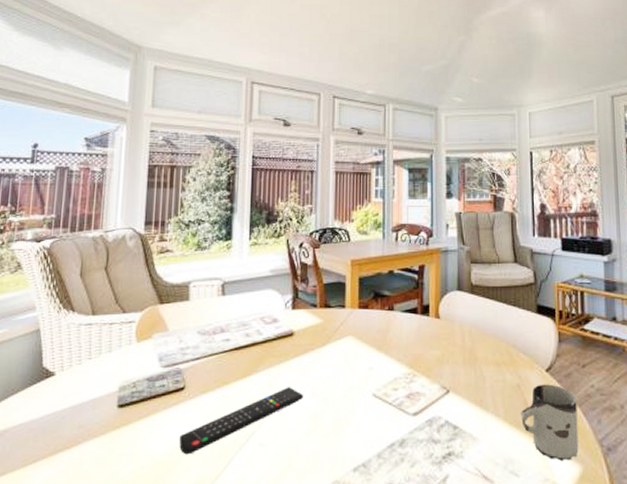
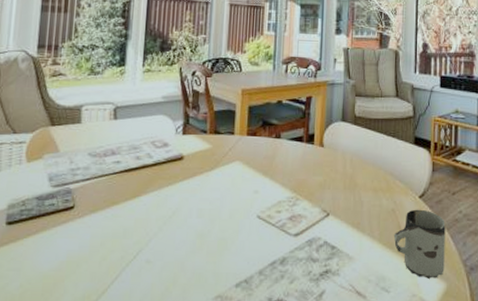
remote control: present [179,387,304,455] -> none [67,208,191,270]

